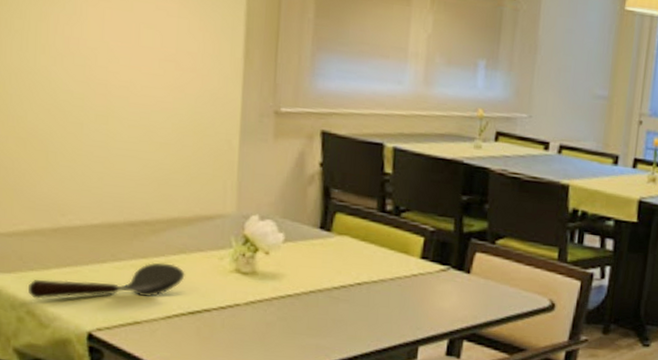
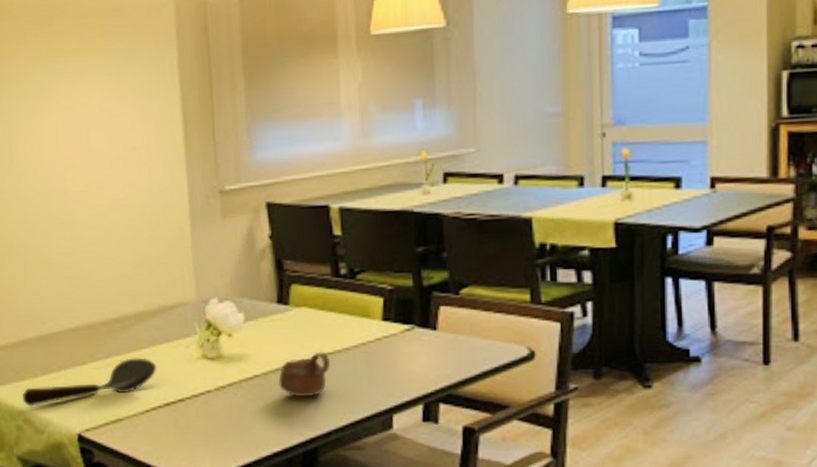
cup: none [311,279,366,322] -> present [278,351,331,398]

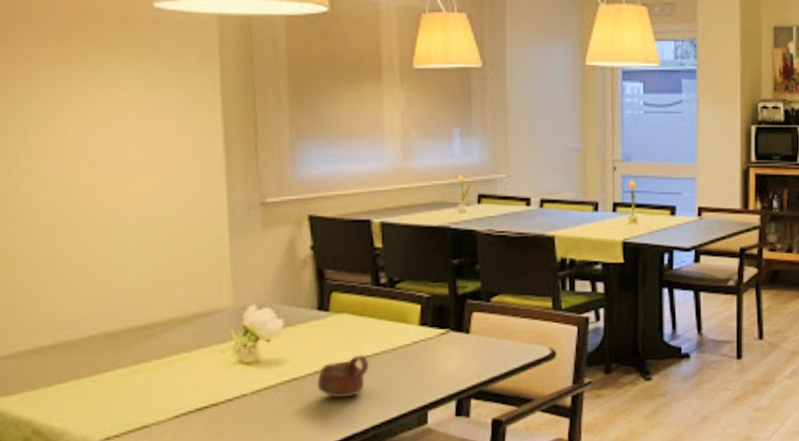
spoon: present [22,357,157,407] -> none [31,364,189,417]

